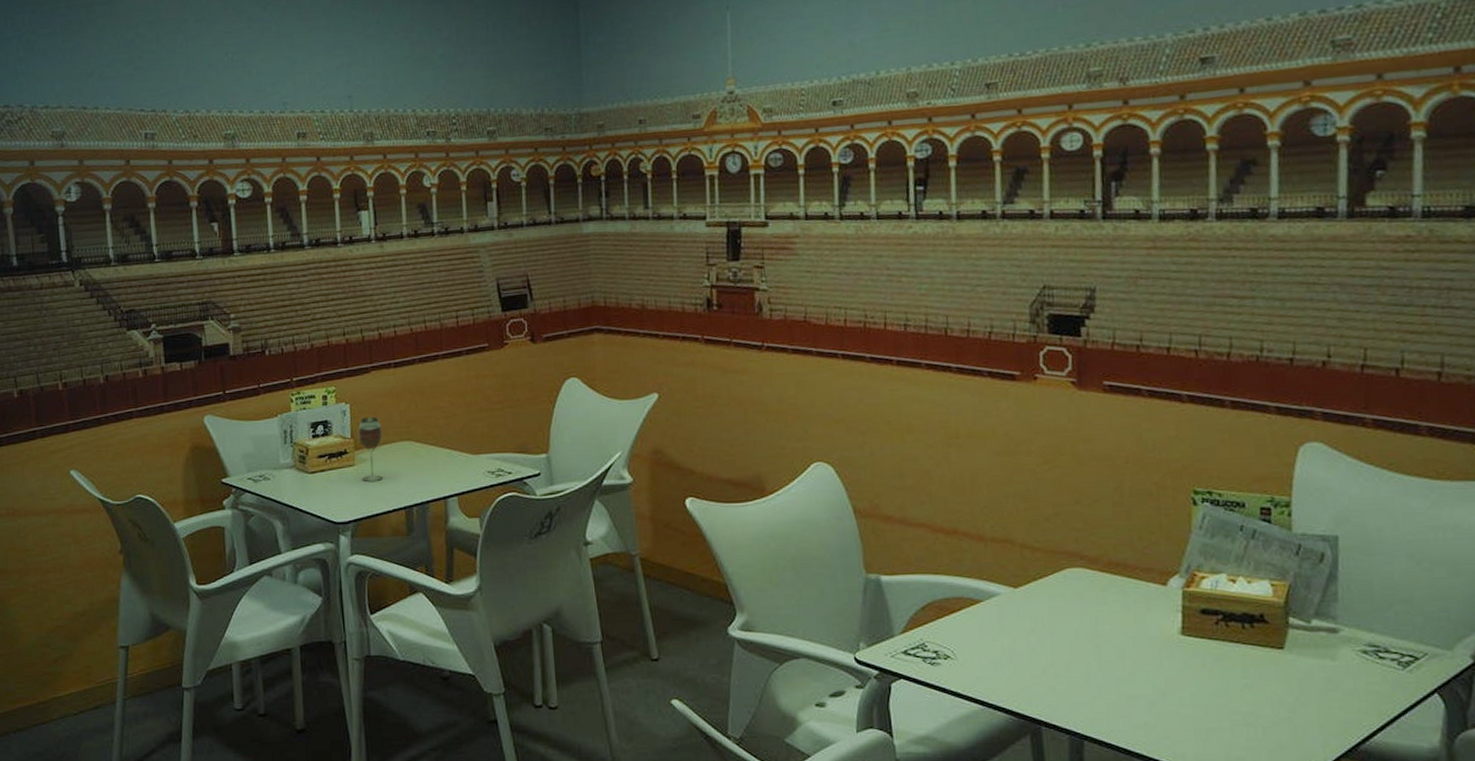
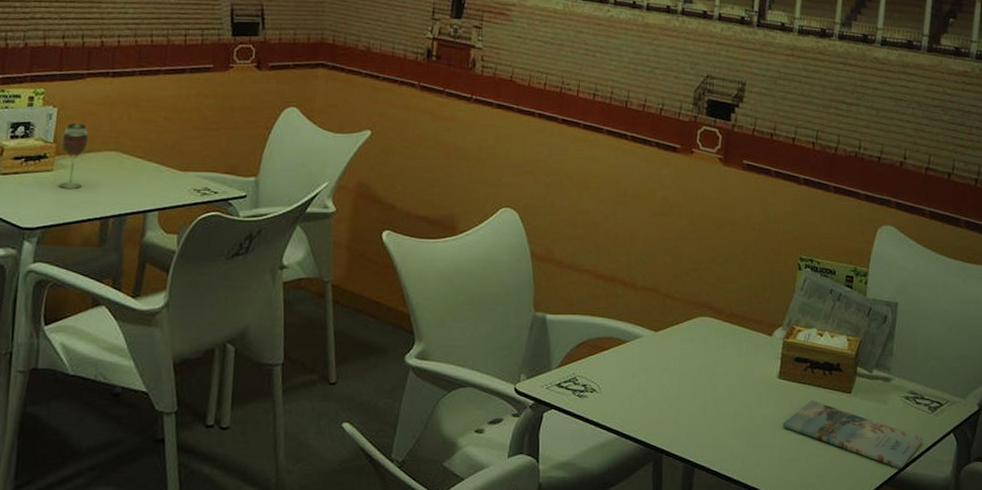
magazine: none [1193,659,1395,738] -> present [782,401,924,469]

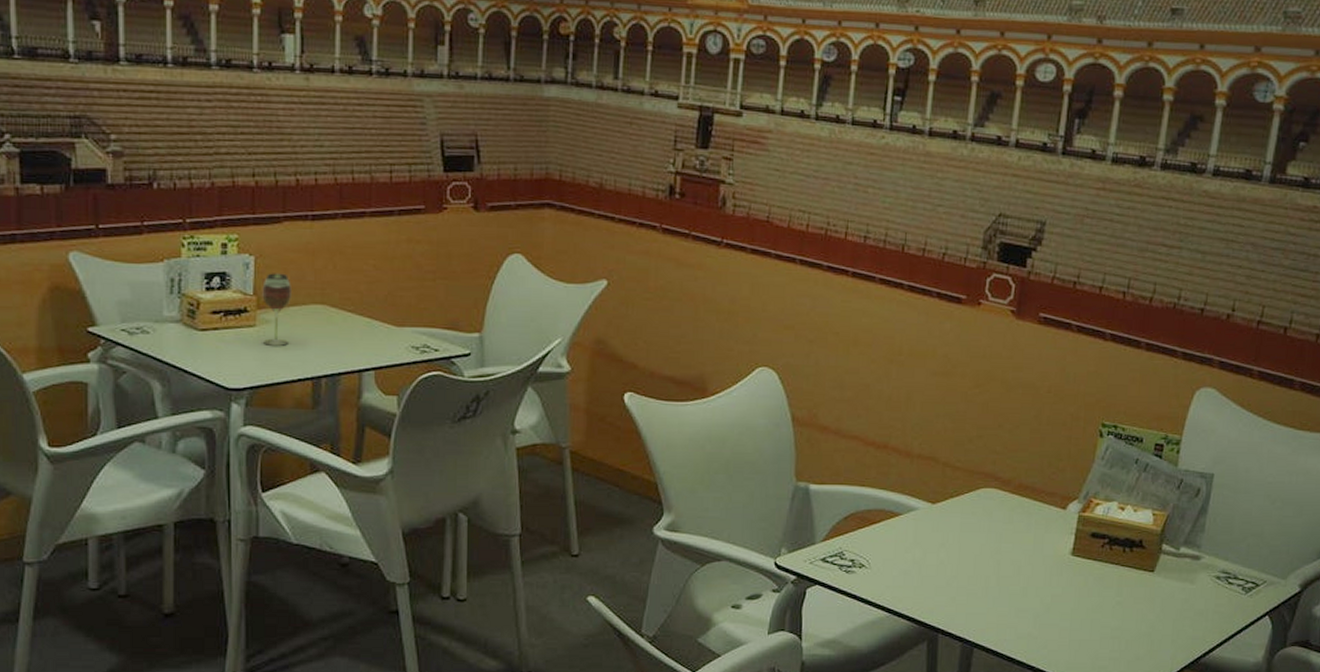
magazine: present [782,401,924,469] -> none [1074,579,1235,652]

